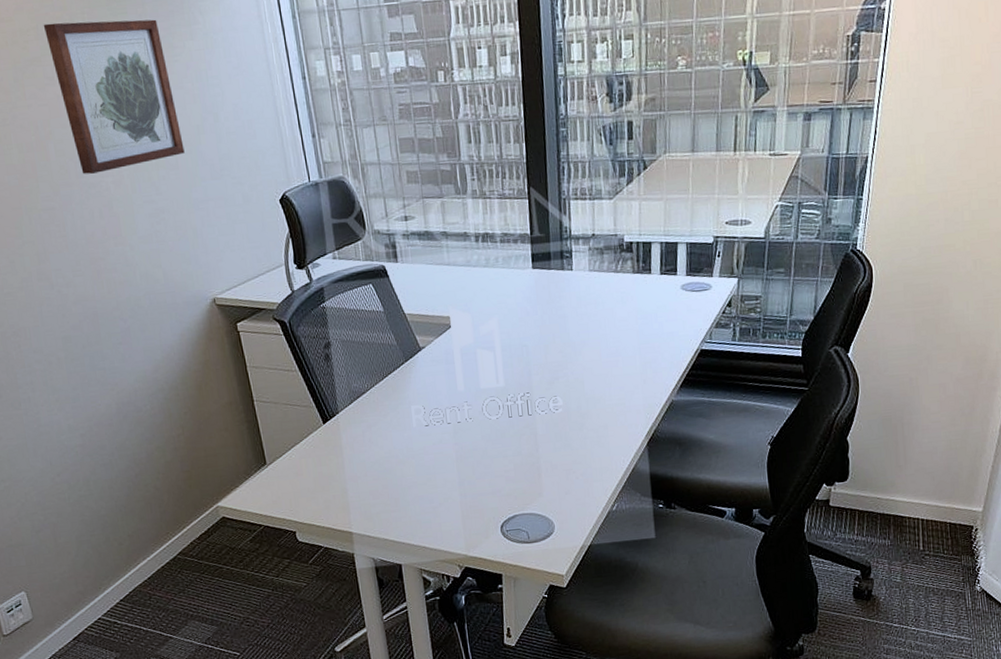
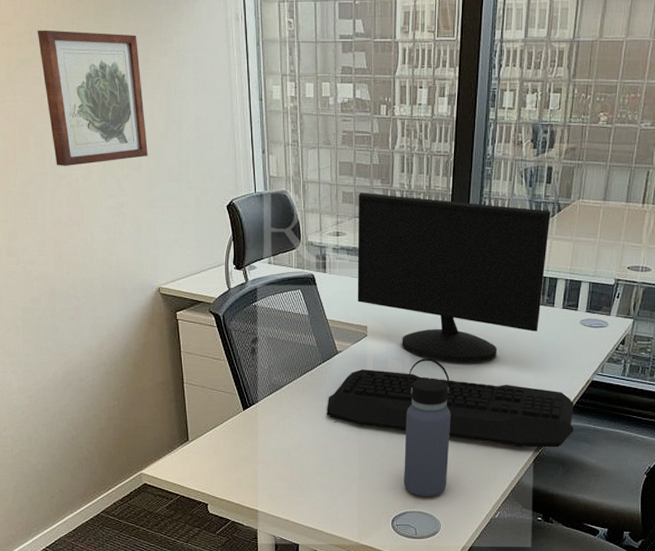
keyboard: none [415,363,687,430] -> present [327,369,575,448]
computer monitor: none [424,169,637,347] -> present [357,193,551,363]
water bottle: none [500,344,557,497] -> present [404,358,451,496]

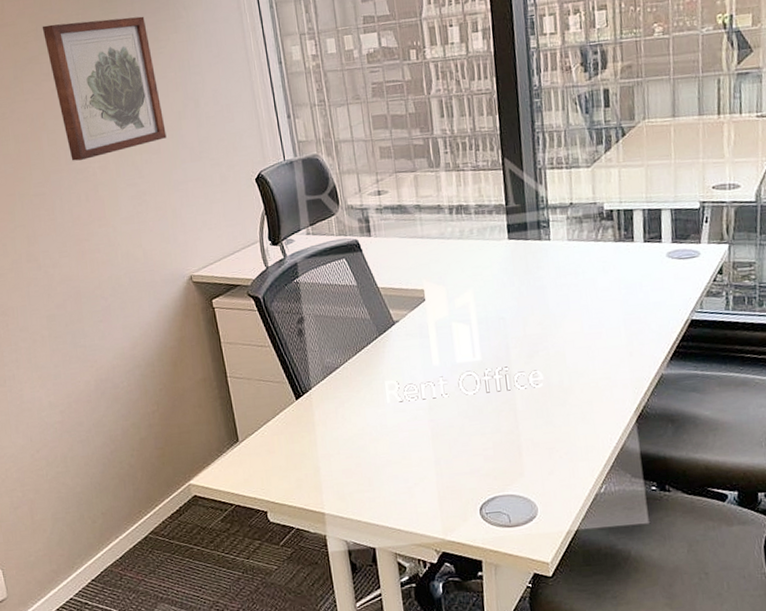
keyboard: present [327,369,575,448] -> none [389,335,679,406]
computer monitor: present [357,193,551,363] -> none [397,136,620,319]
water bottle: present [404,358,451,496] -> none [476,317,539,477]

